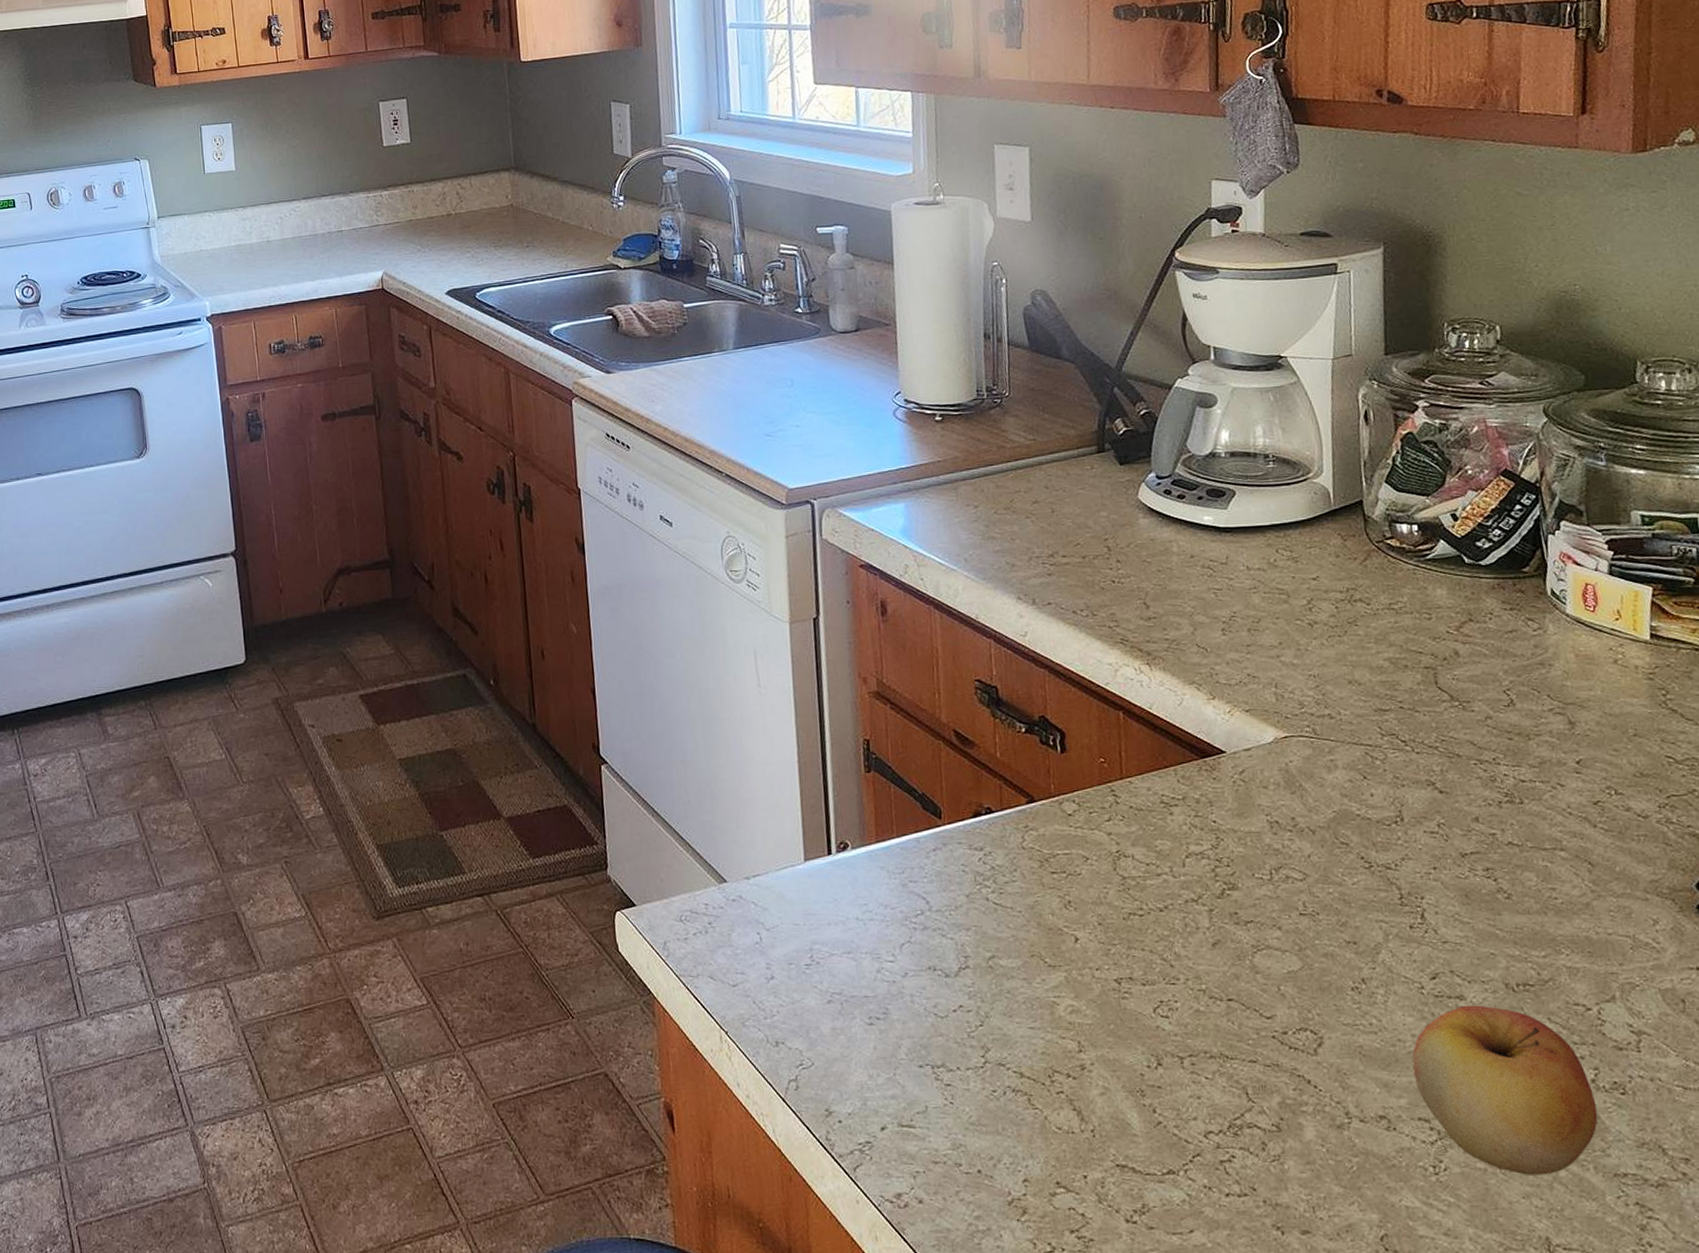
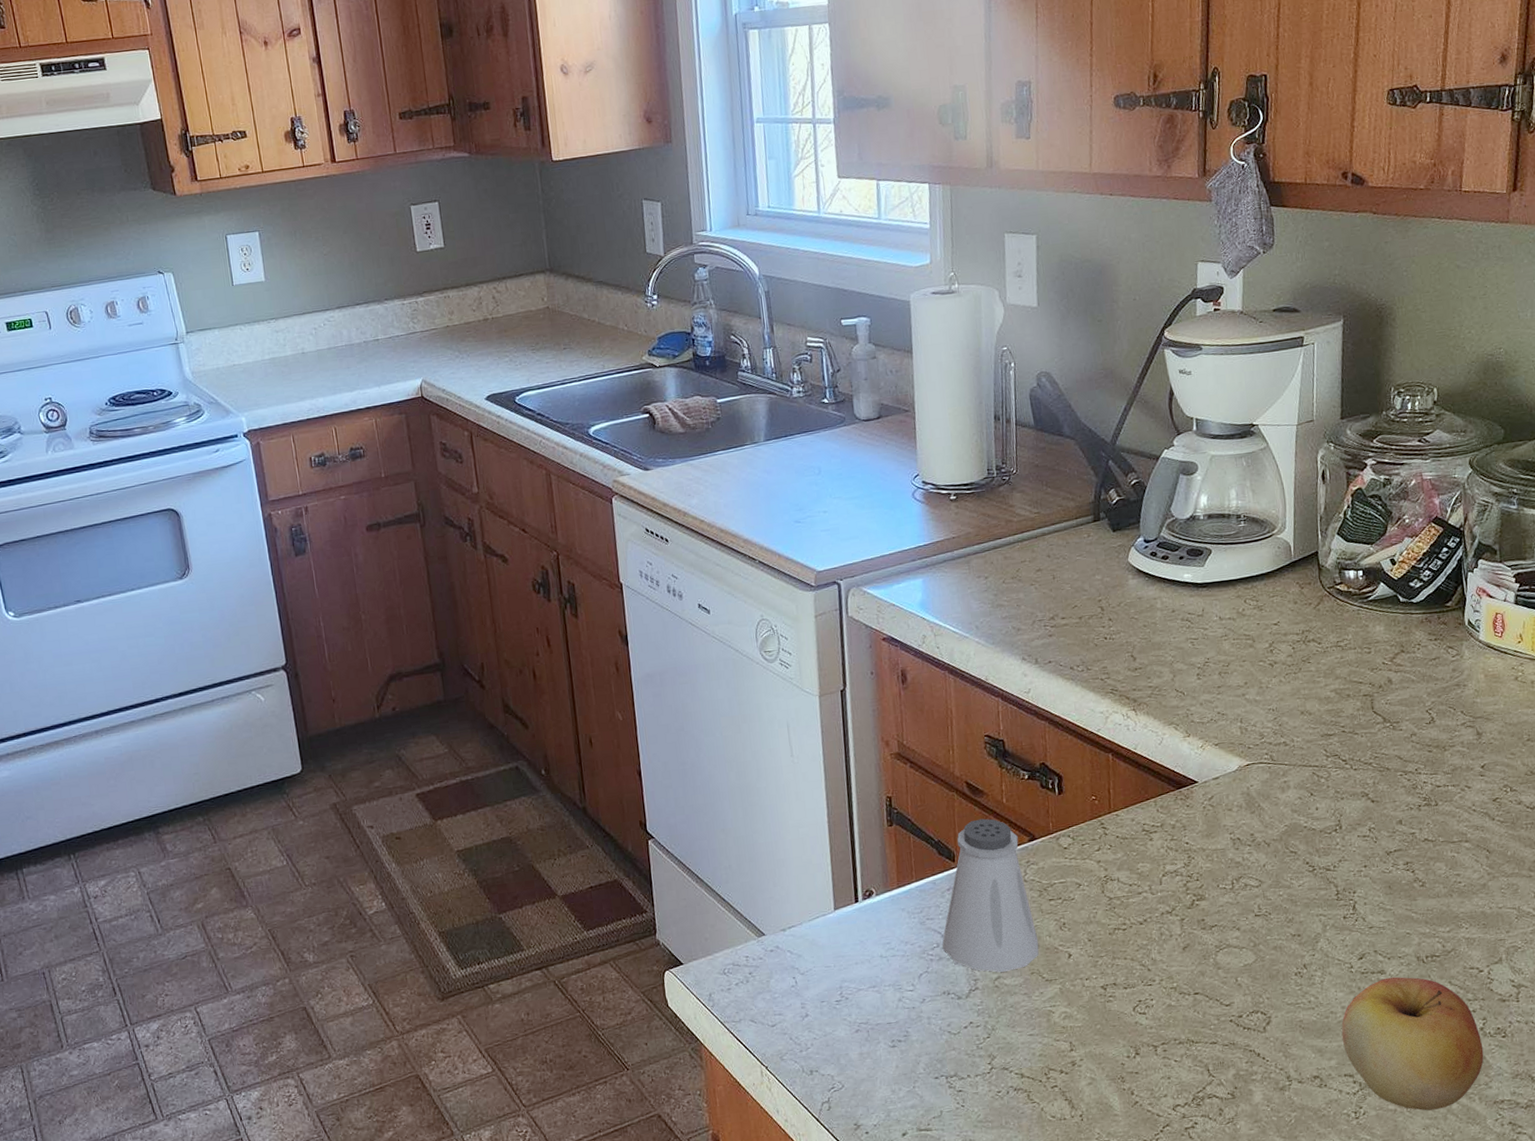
saltshaker: none [927,773,1040,952] -> present [942,818,1039,973]

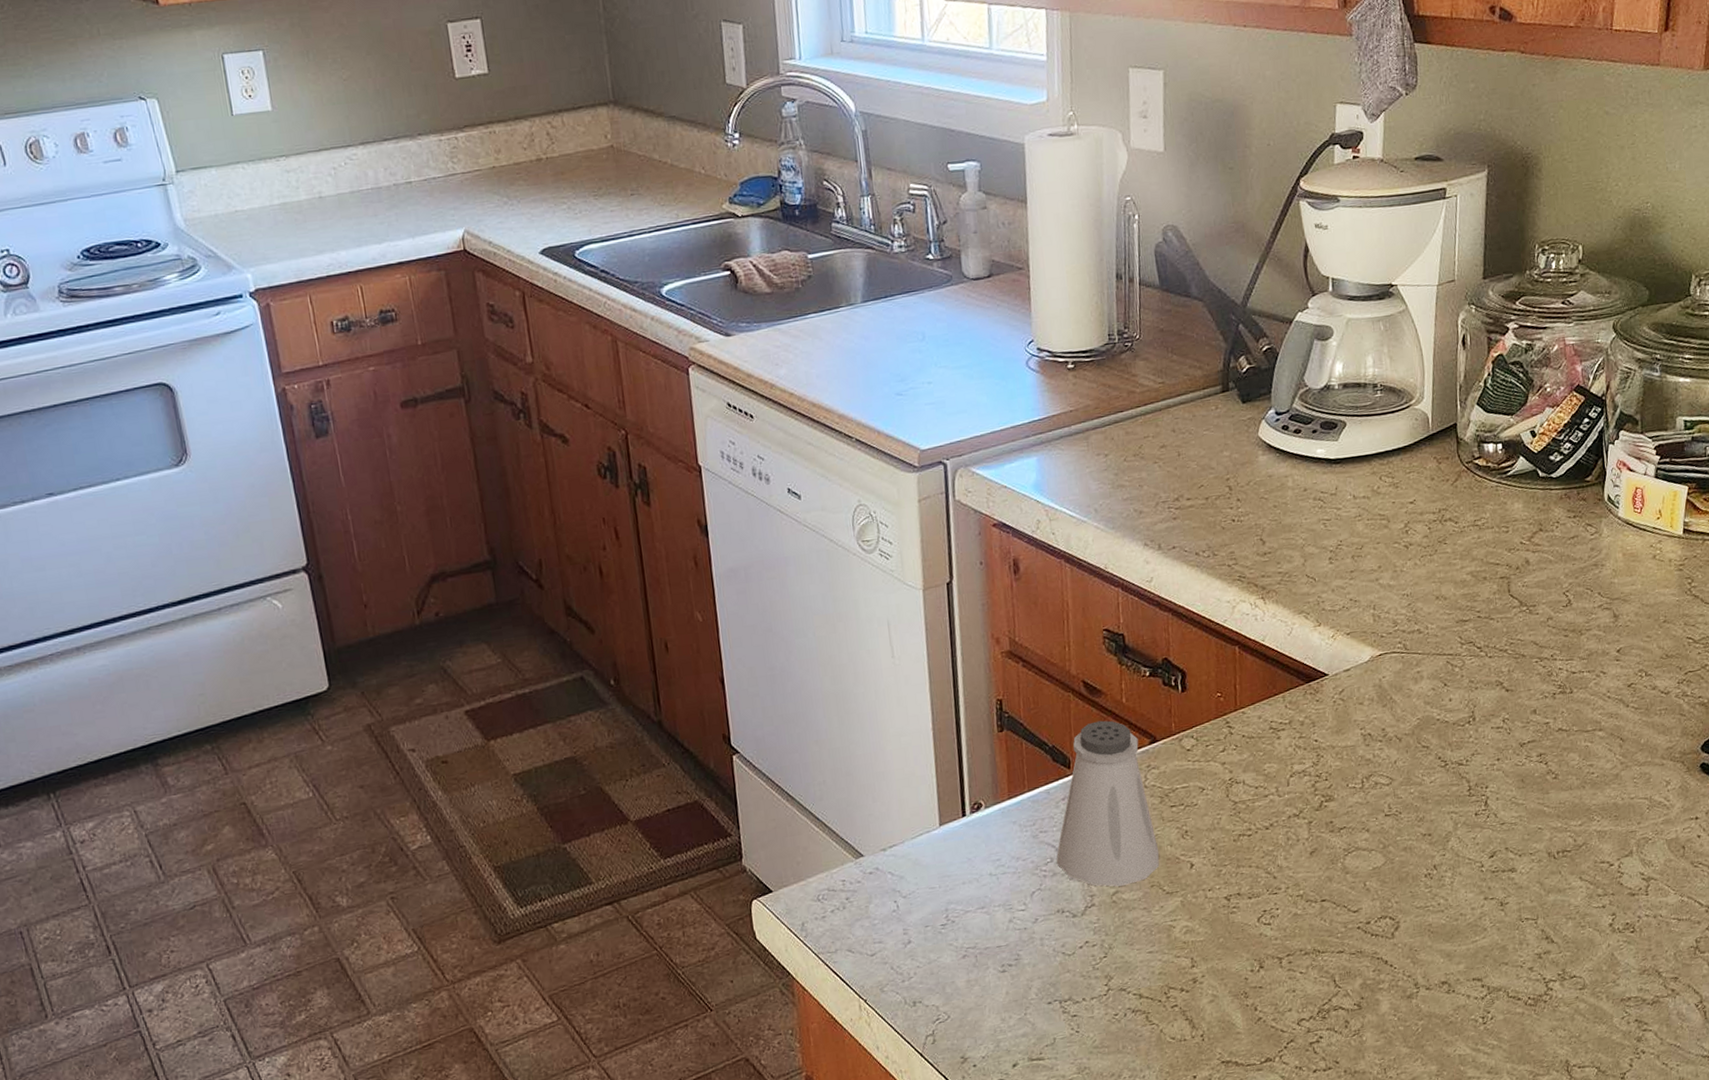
apple: present [1341,976,1484,1111] -> none [1470,874,1612,1012]

